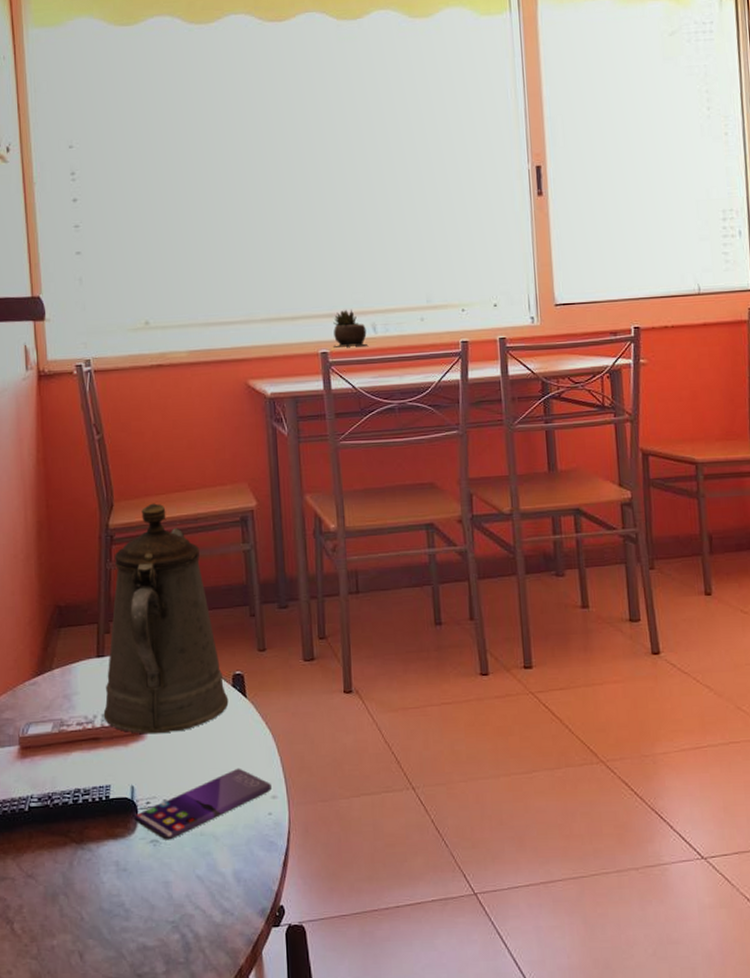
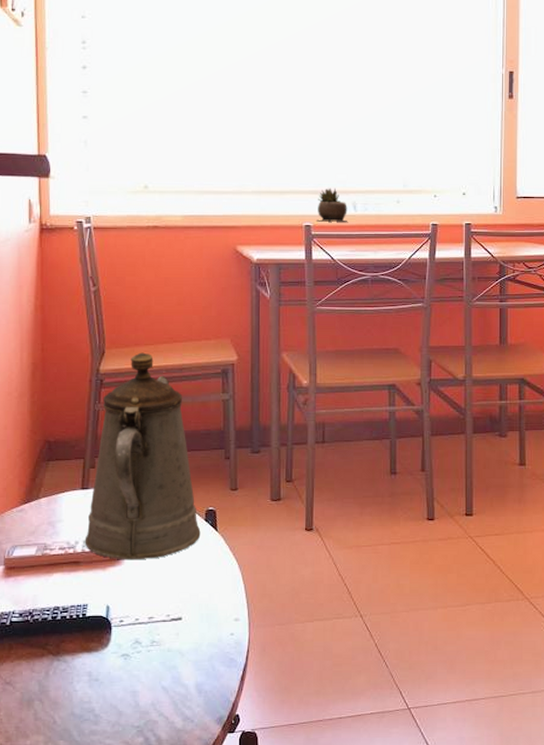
smartphone: present [134,768,272,840] -> none [107,593,235,655]

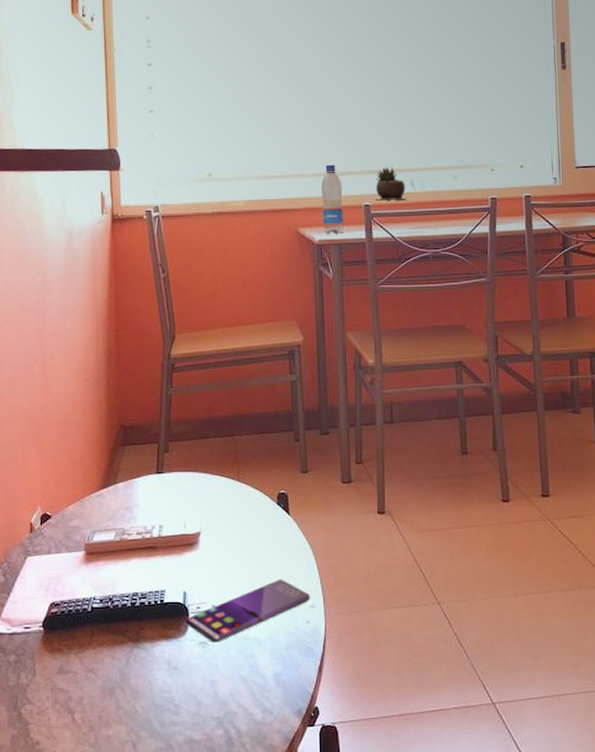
coffee pot: present [84,352,201,560] -> none [161,336,273,545]
smartphone: none [107,593,235,655] -> present [185,578,310,643]
bottle: none [262,182,284,253] -> present [321,164,345,234]

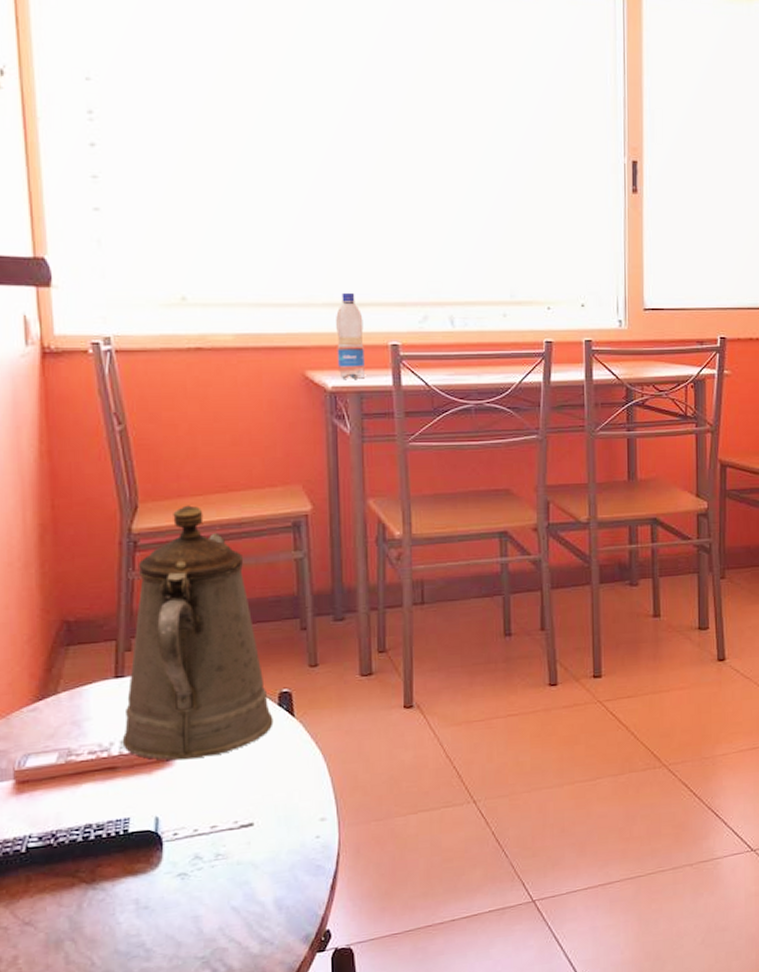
coffee pot: none [161,336,273,545] -> present [122,505,274,761]
smartphone: present [185,578,310,643] -> none [158,791,320,873]
succulent plant: present [375,166,406,201] -> none [405,298,443,340]

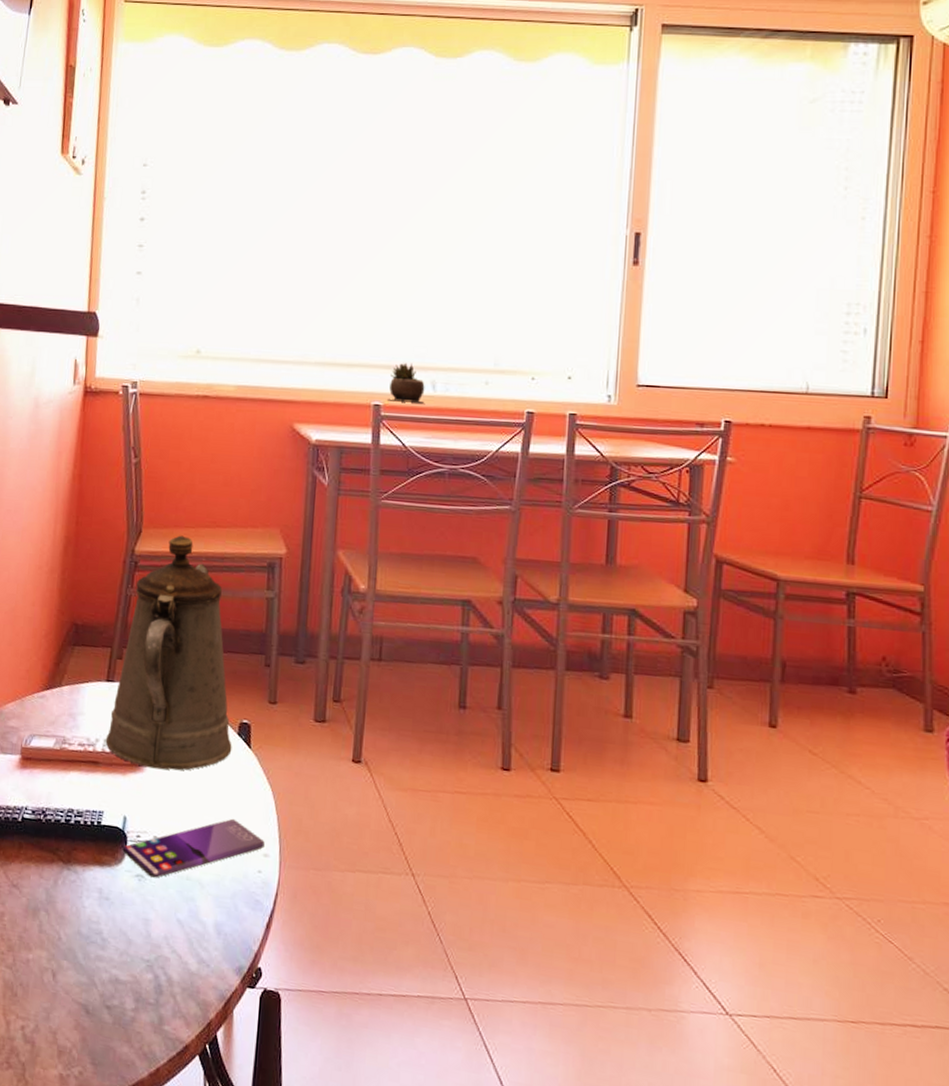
smartphone: none [158,791,320,873] -> present [122,818,265,878]
bottle: present [336,292,366,379] -> none [322,353,350,435]
succulent plant: none [405,298,443,340] -> present [387,362,425,403]

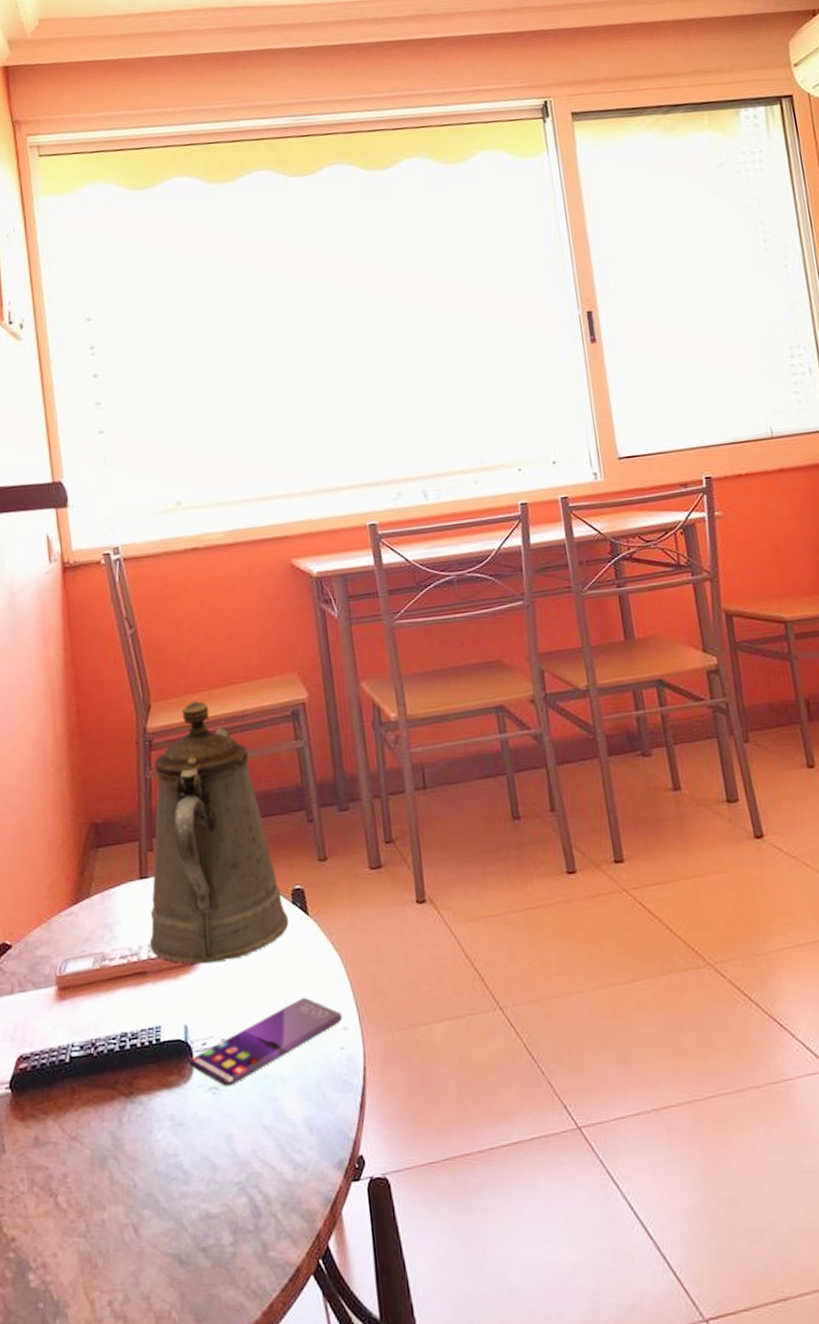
succulent plant: present [387,362,425,403] -> none [380,475,419,518]

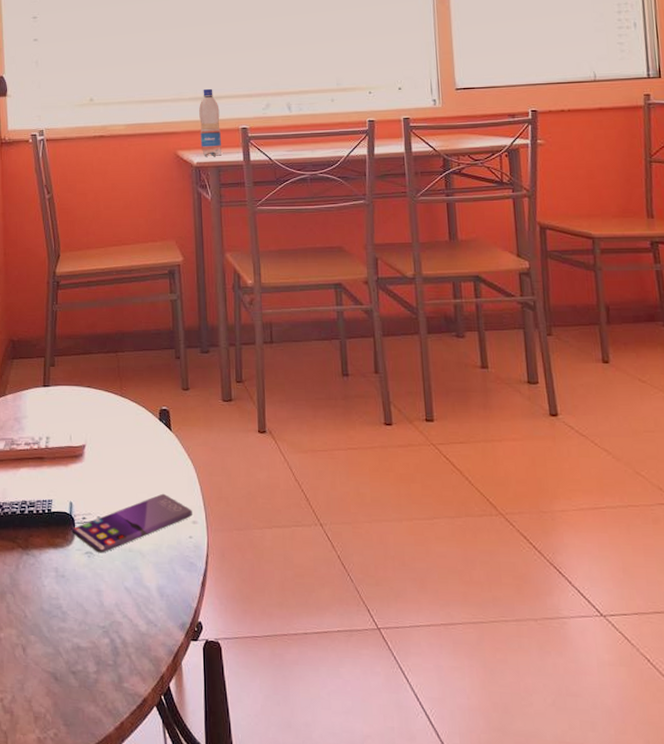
coffee pot: present [149,701,289,965] -> none [47,255,156,458]
bottle: none [315,478,348,564] -> present [199,88,222,156]

